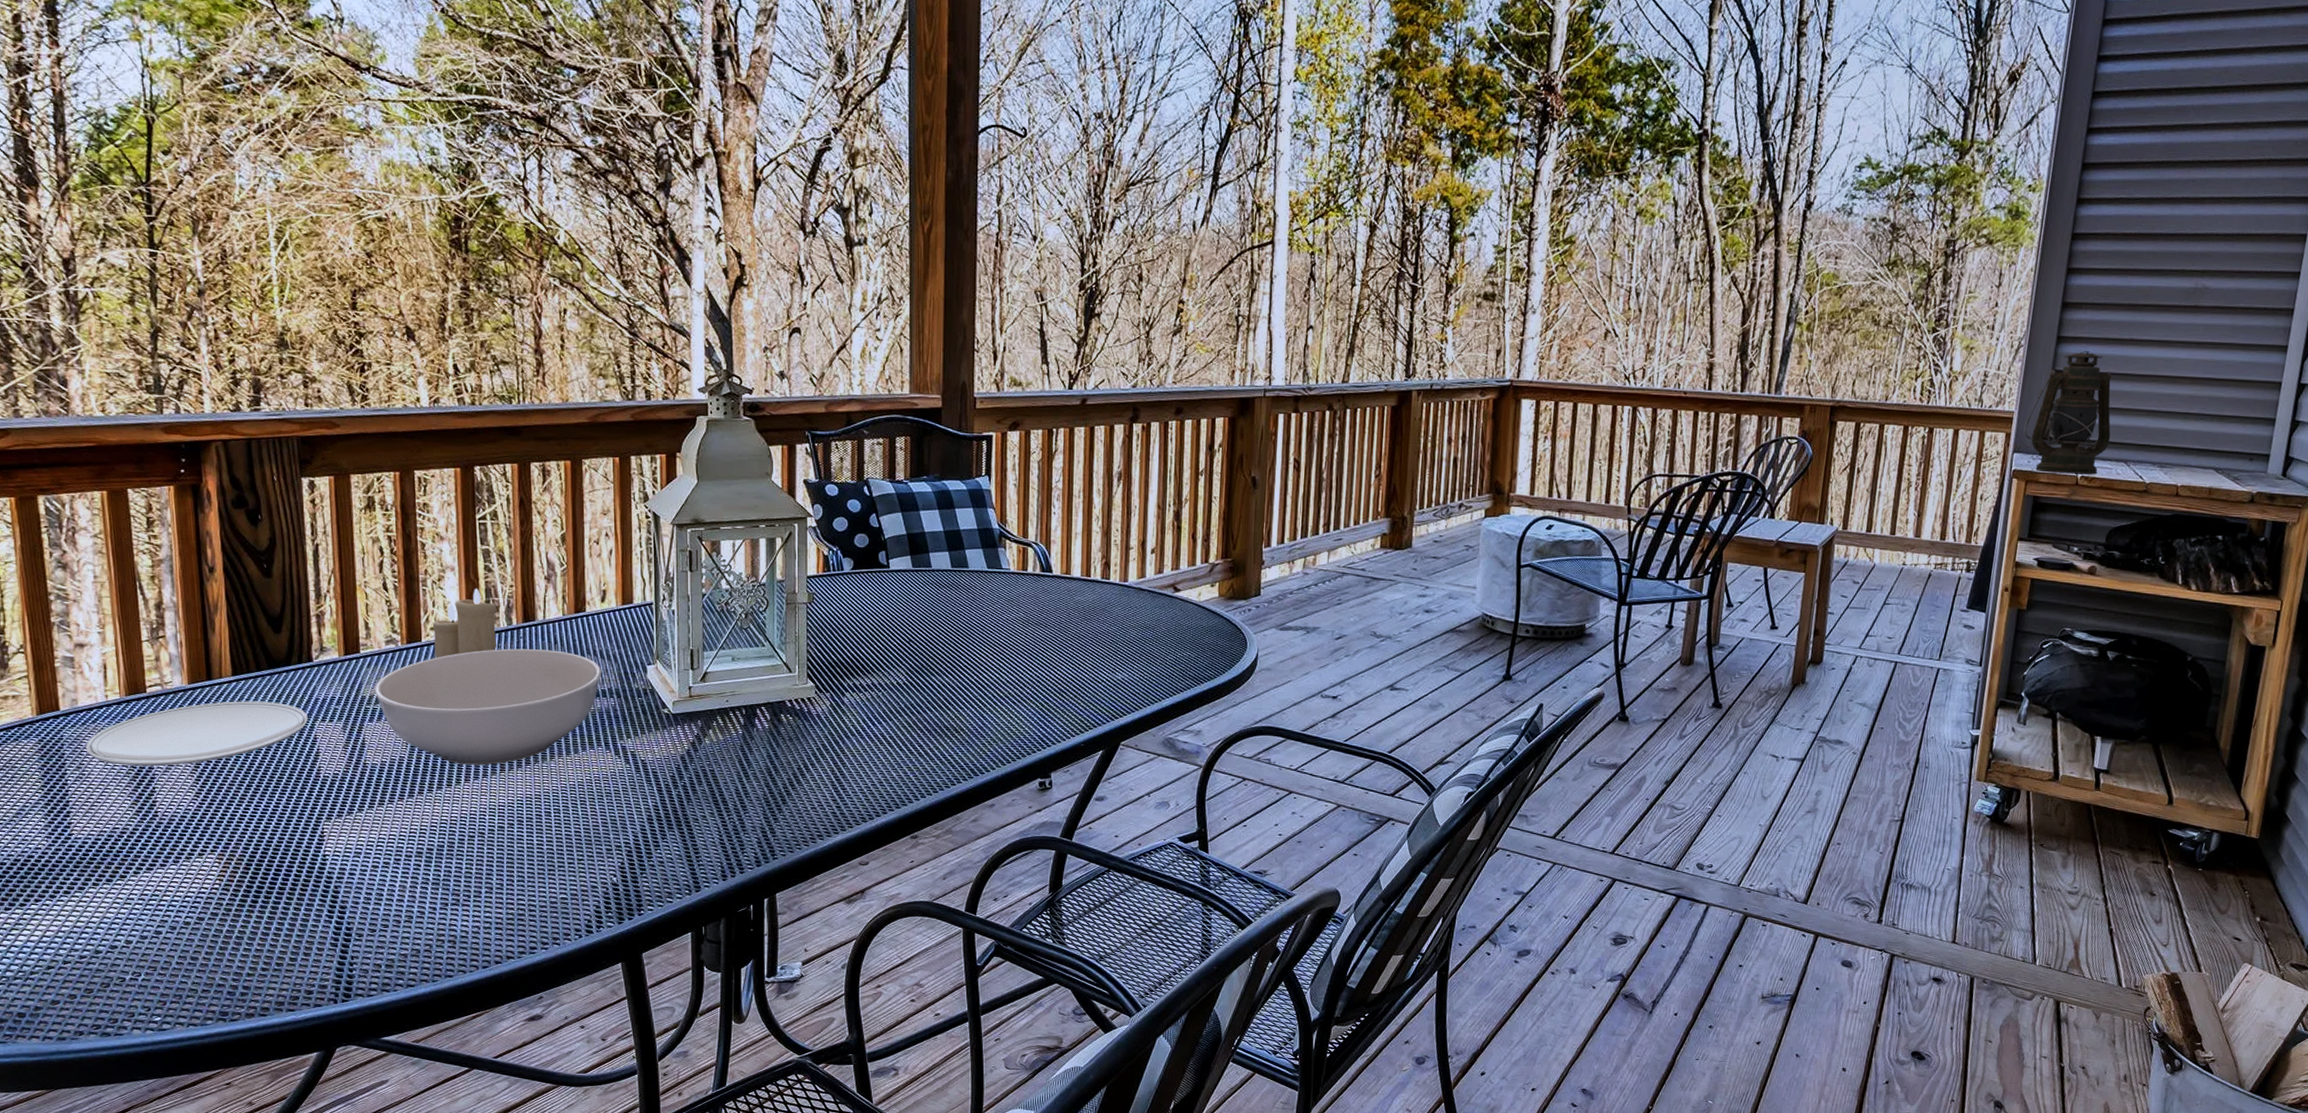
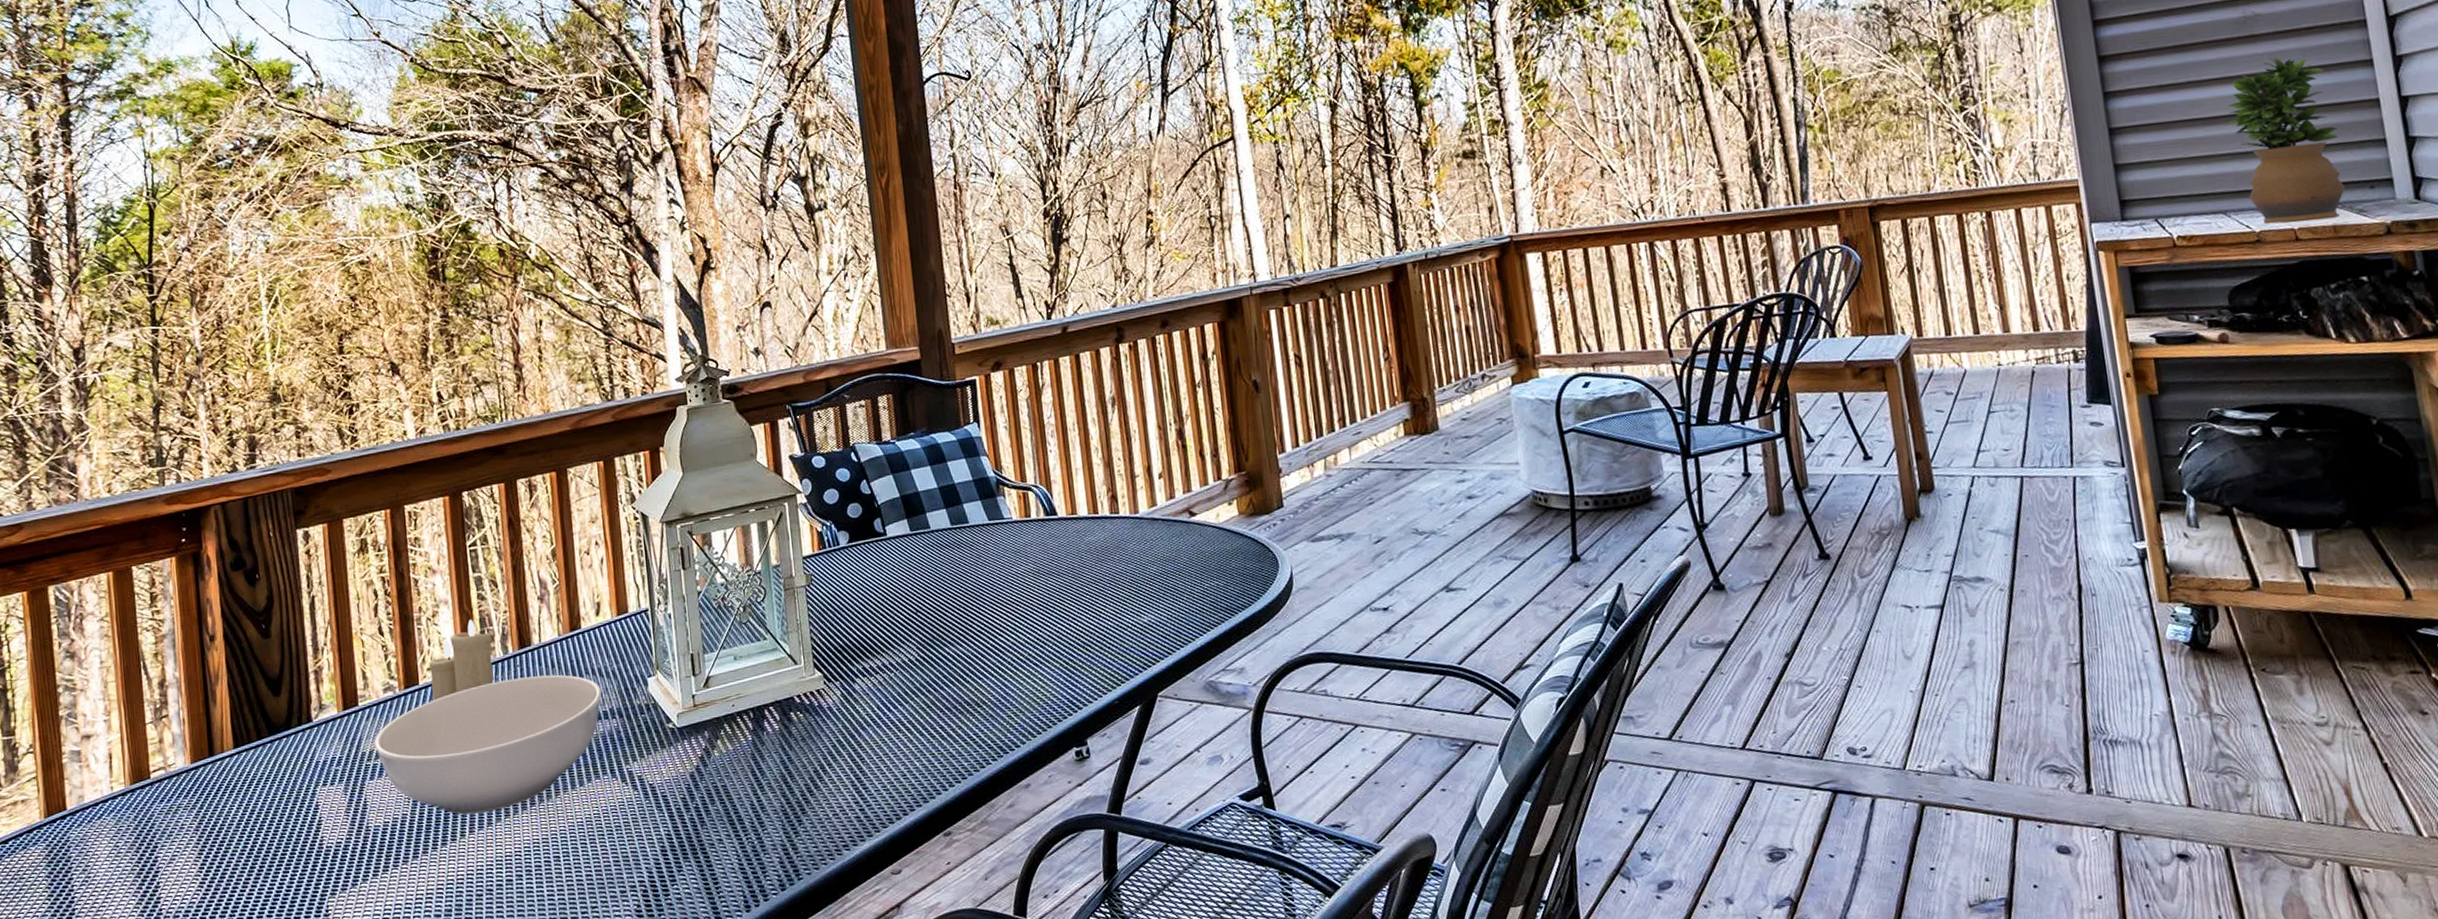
plate: present [86,701,308,767] -> none [92,771,309,862]
lantern: present [2023,351,2112,475] -> none [2094,102,2199,239]
potted plant: none [2149,330,2247,481] -> present [2225,57,2345,225]

